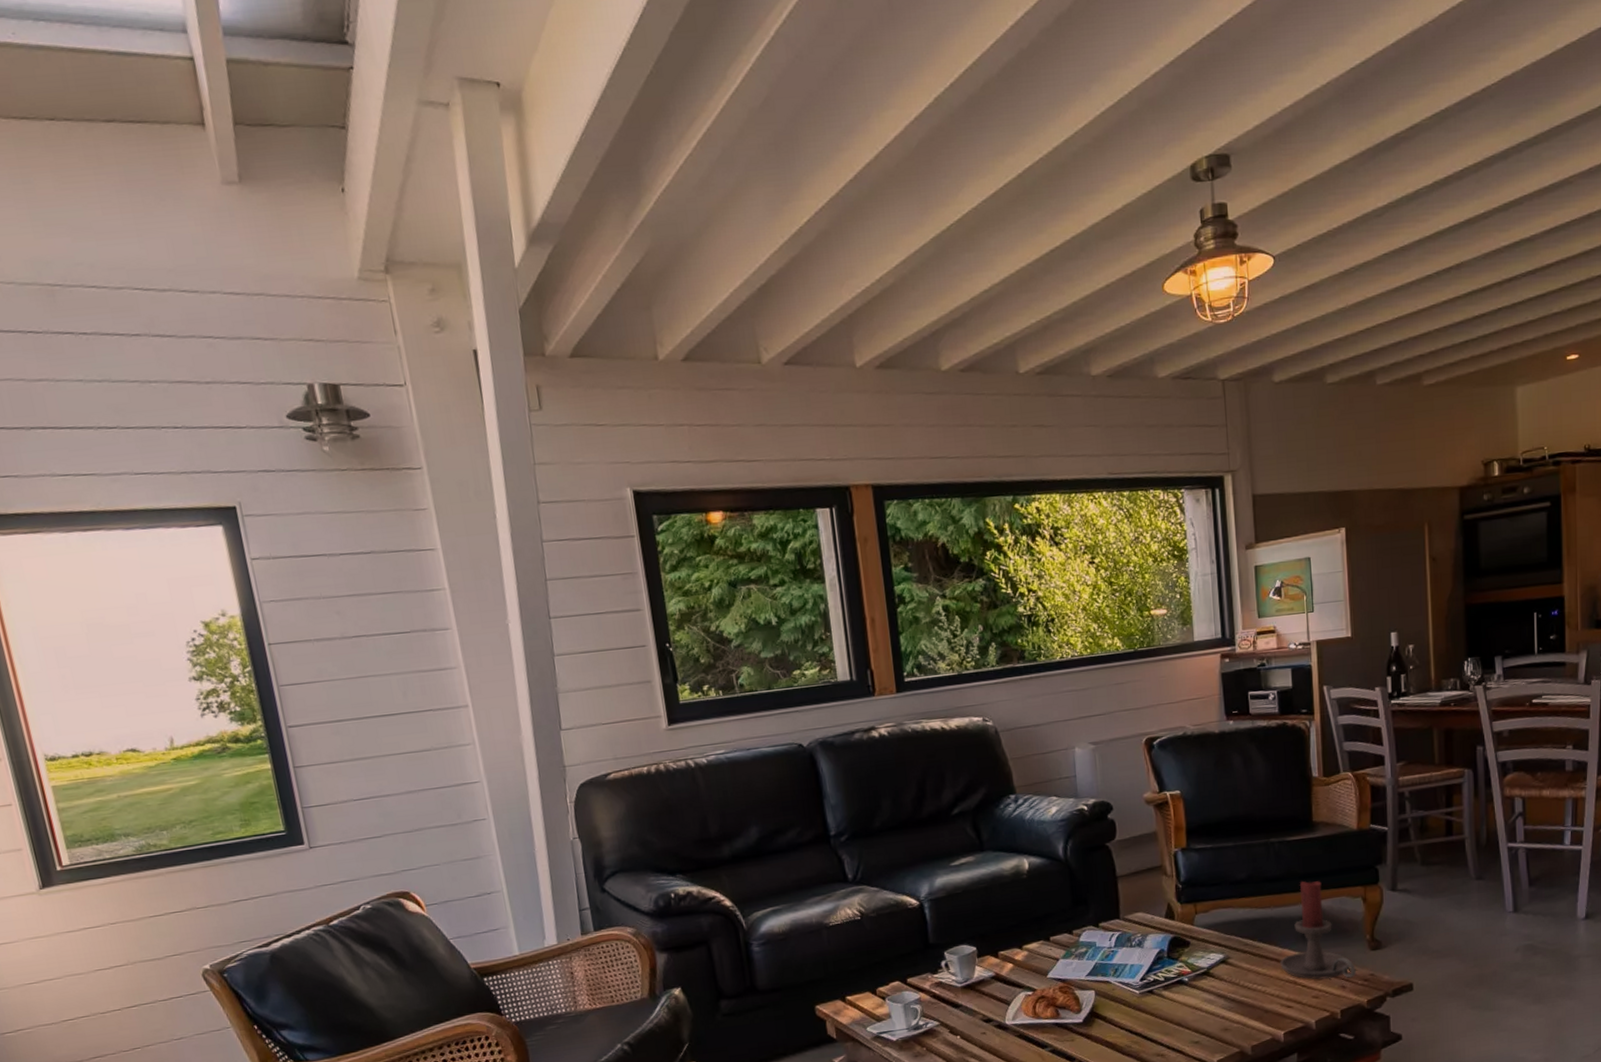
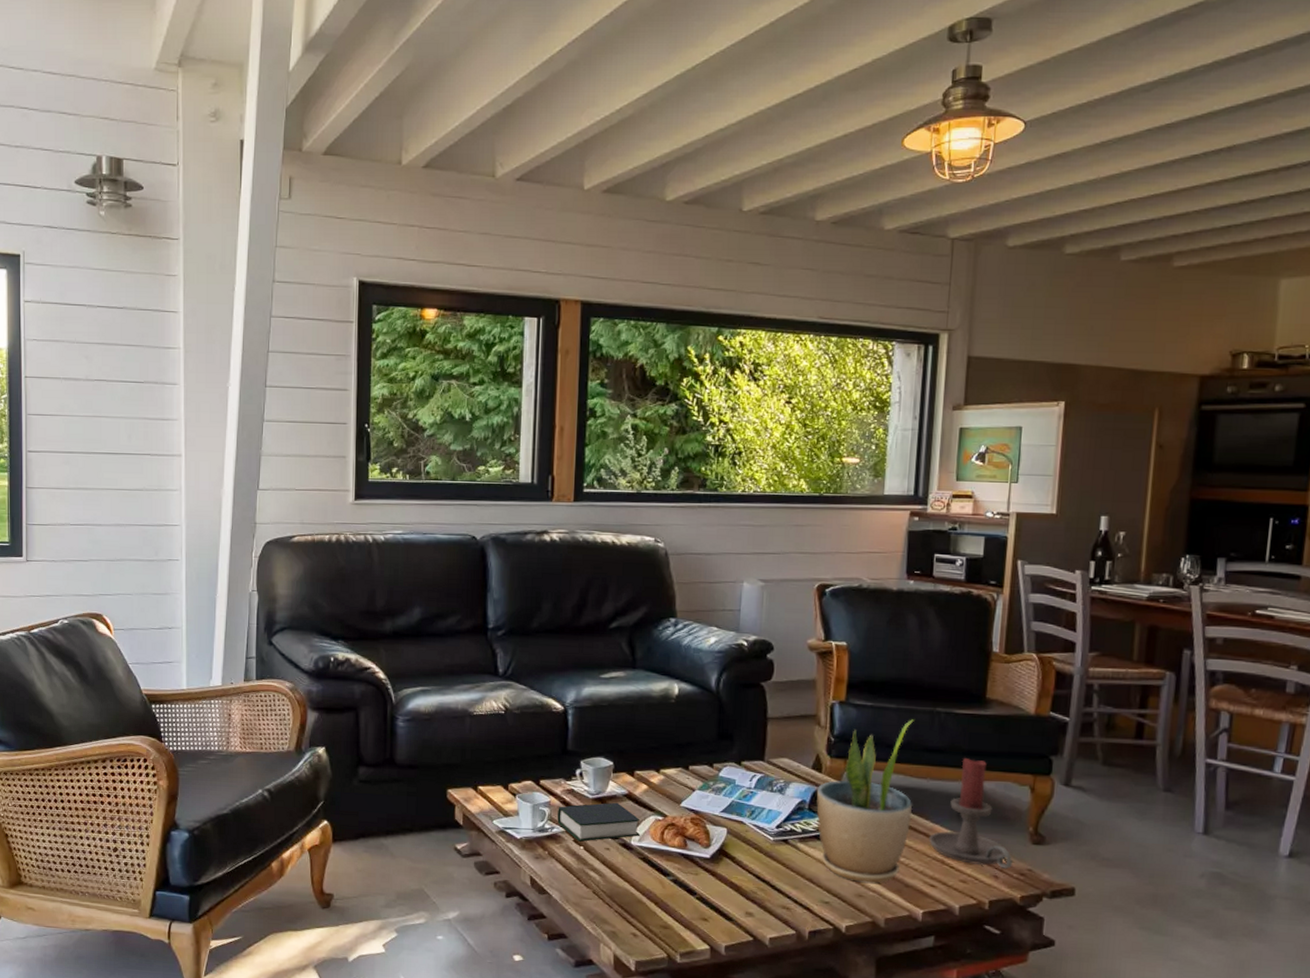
book: none [929,986,1014,1032] -> present [557,802,641,842]
potted plant: none [1172,853,1262,1017] -> present [816,719,914,883]

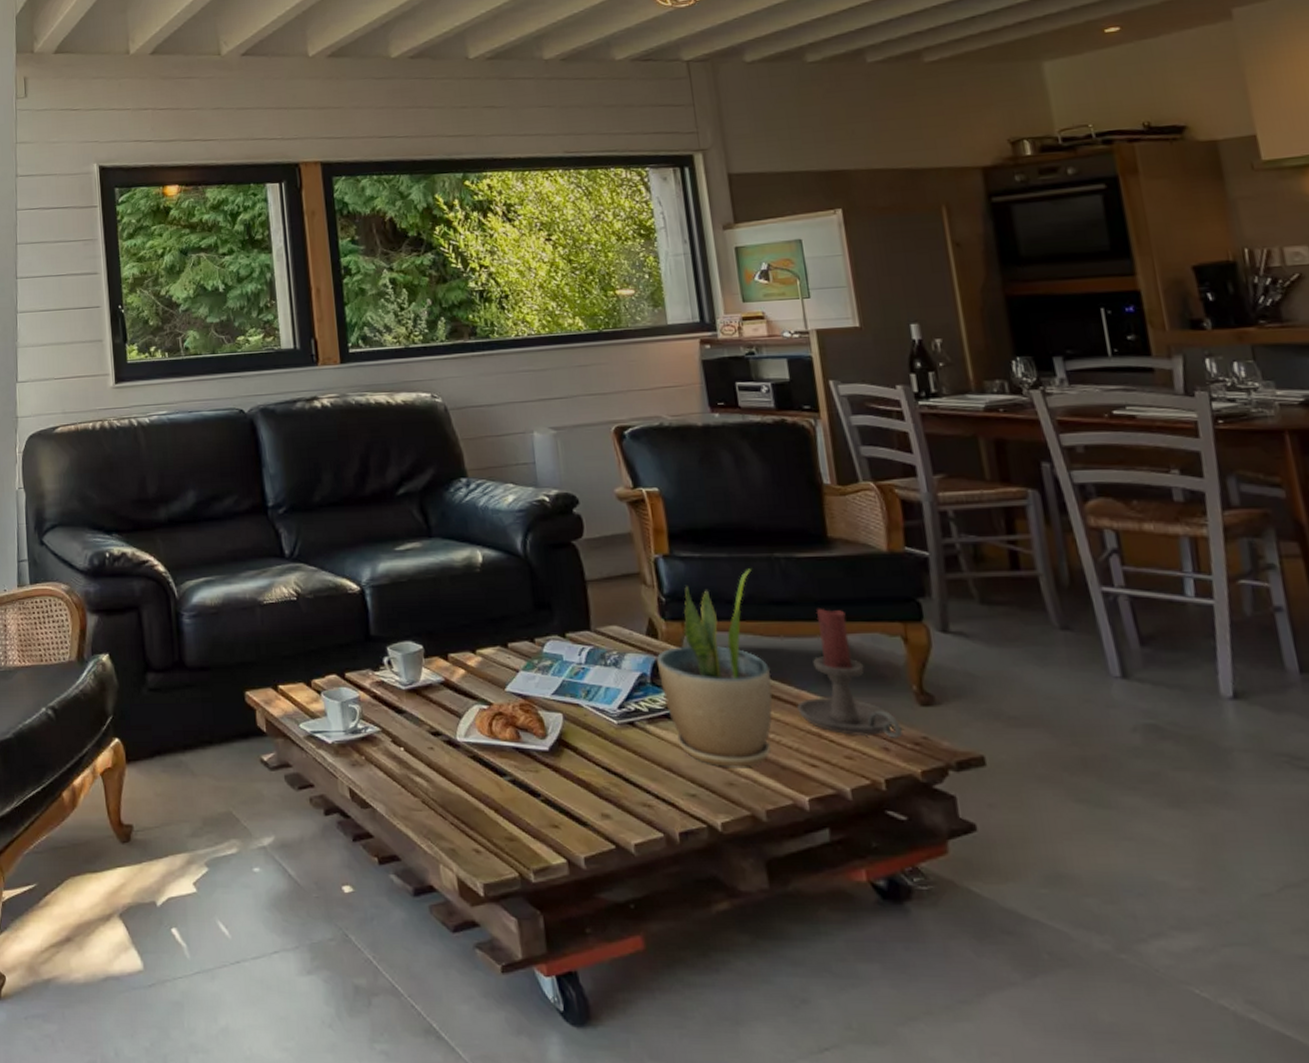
book: present [557,802,641,842] -> none [369,692,466,742]

